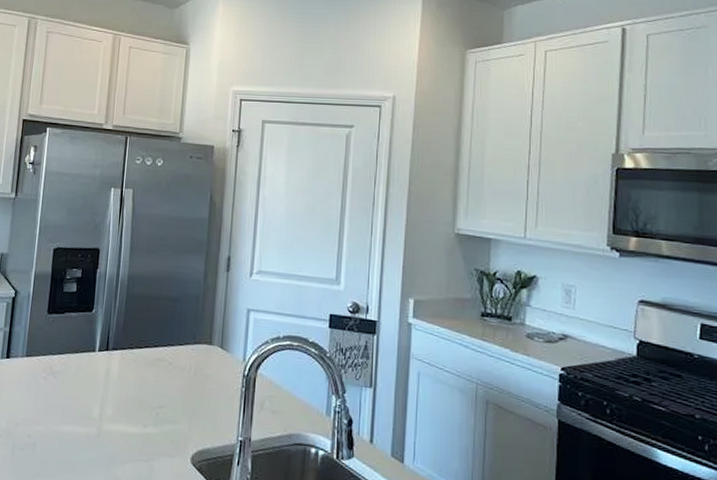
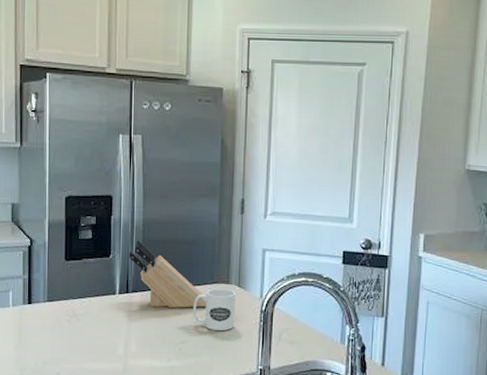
knife block: none [111,295,188,370] -> present [129,240,207,309]
mug: none [172,349,218,396] -> present [192,288,236,331]

